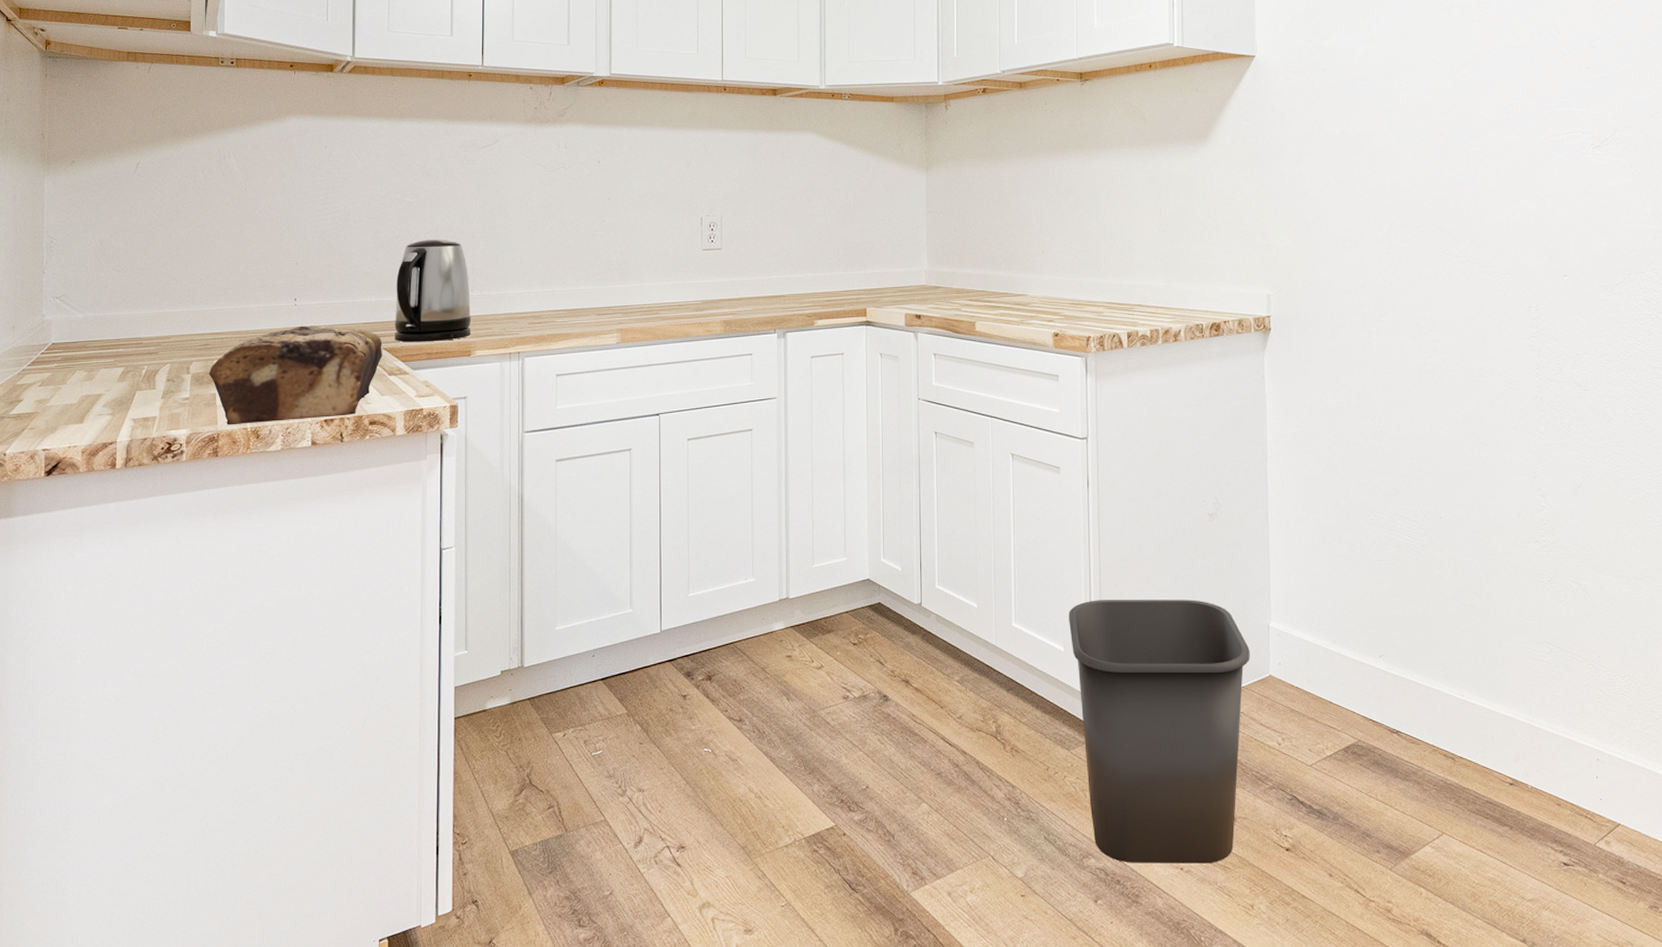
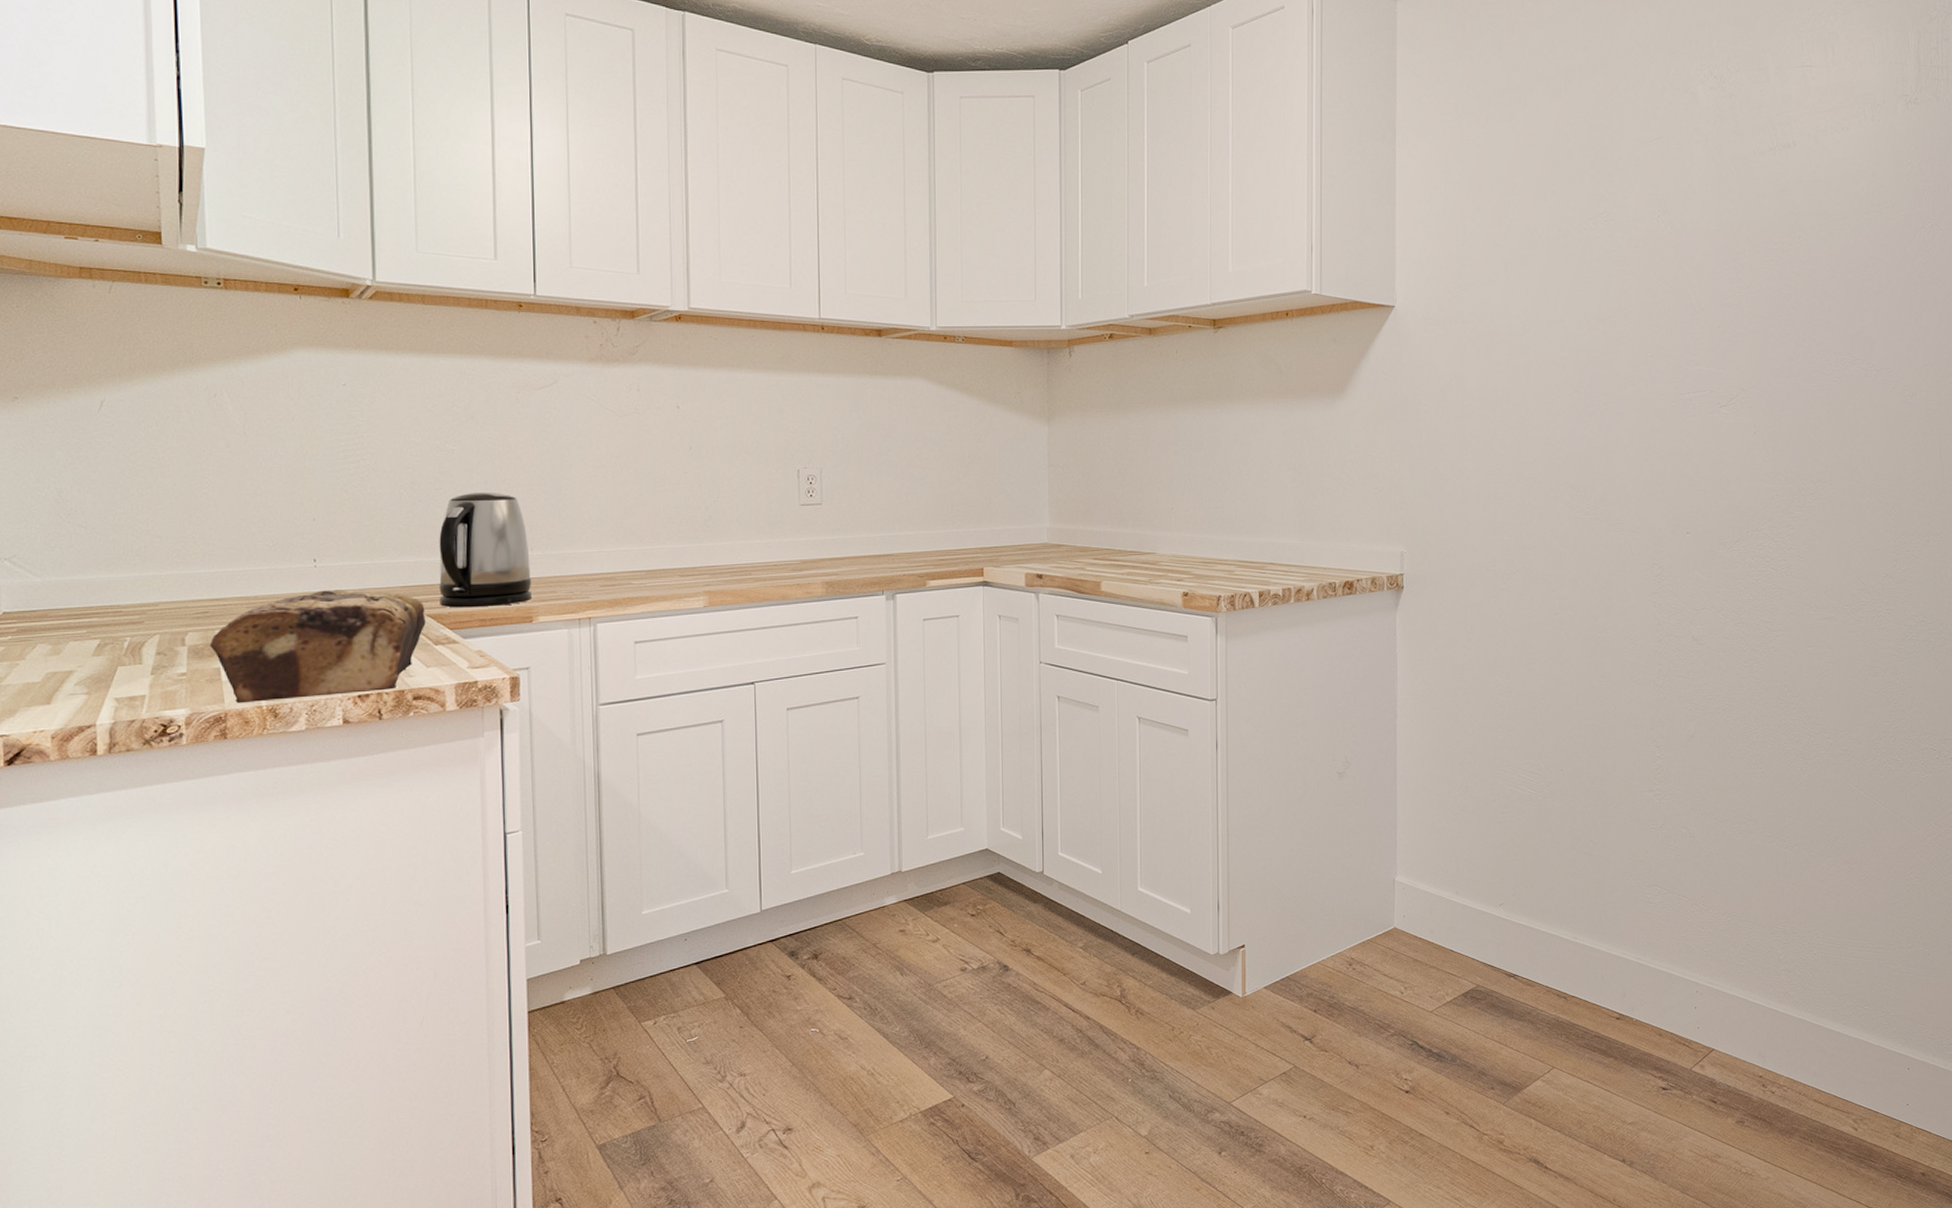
waste bin: present [1069,599,1250,864] -> none [1196,857,1376,1115]

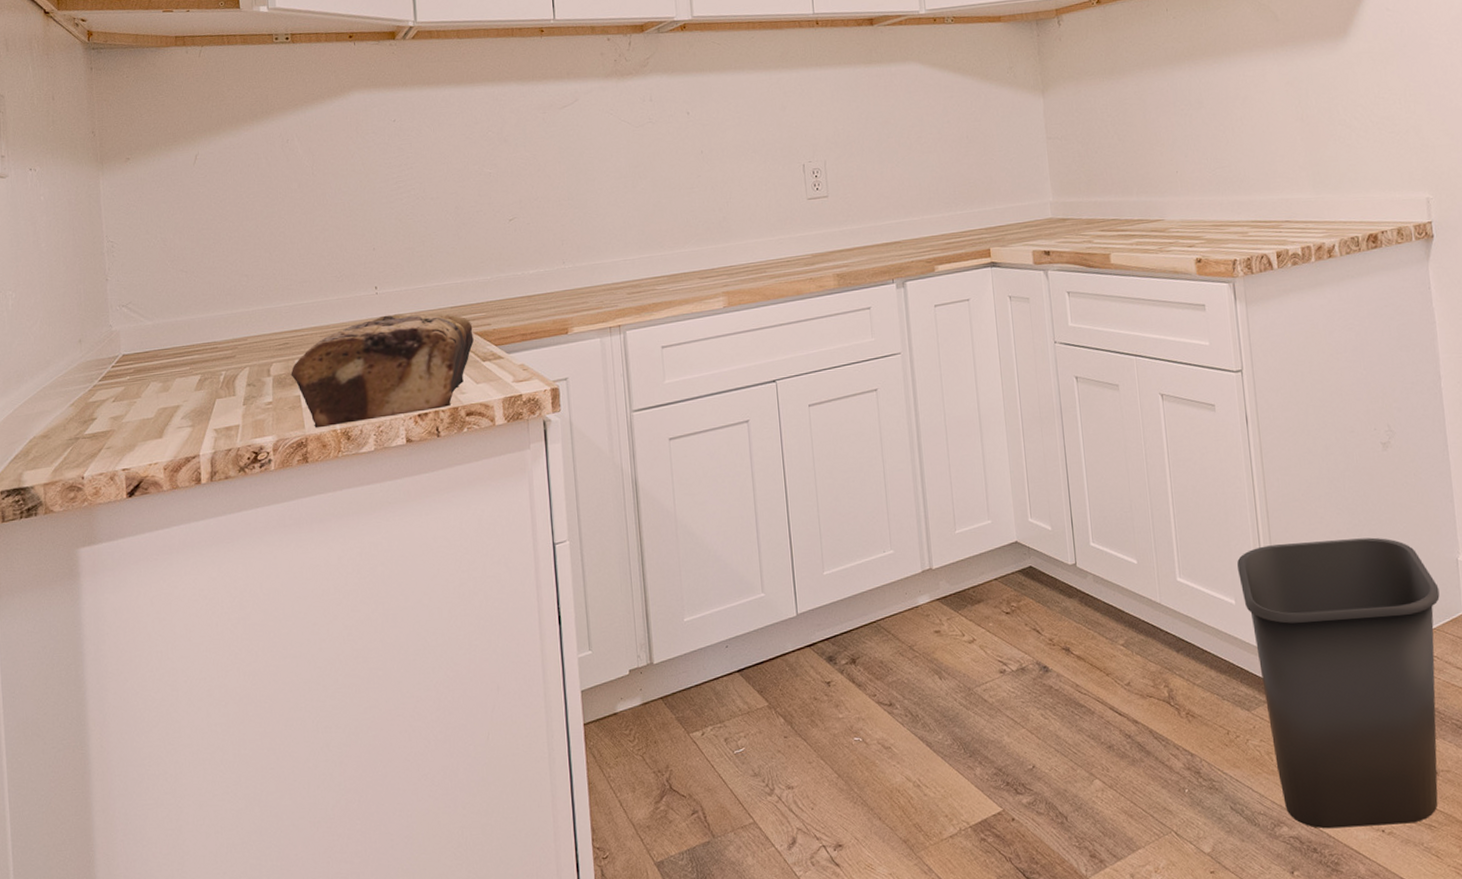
kettle: present [439,492,533,608] -> none [481,210,567,324]
waste bin: none [1196,857,1376,1115] -> present [1237,537,1440,829]

